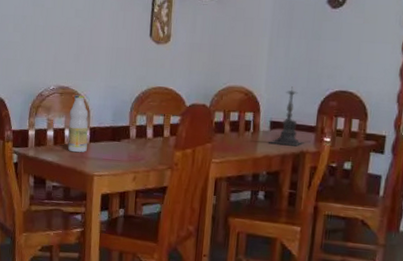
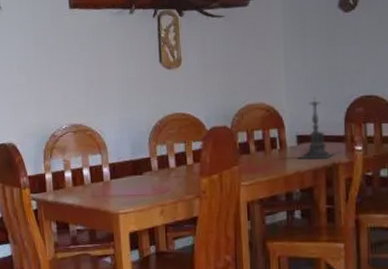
bottle: present [67,95,89,153] -> none [85,131,108,192]

